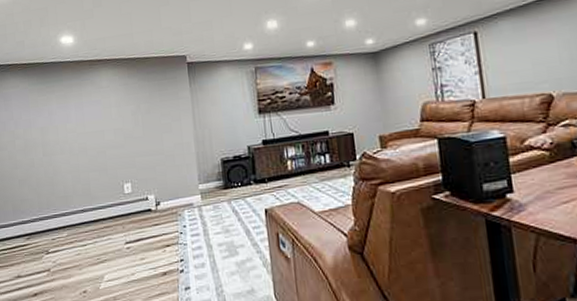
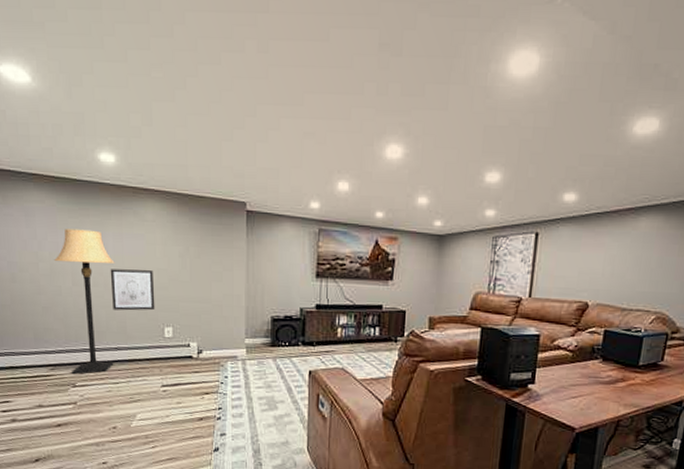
lamp: none [27,104,81,242] -> present [53,229,115,375]
wall art: none [74,132,115,174] -> present [110,269,155,311]

